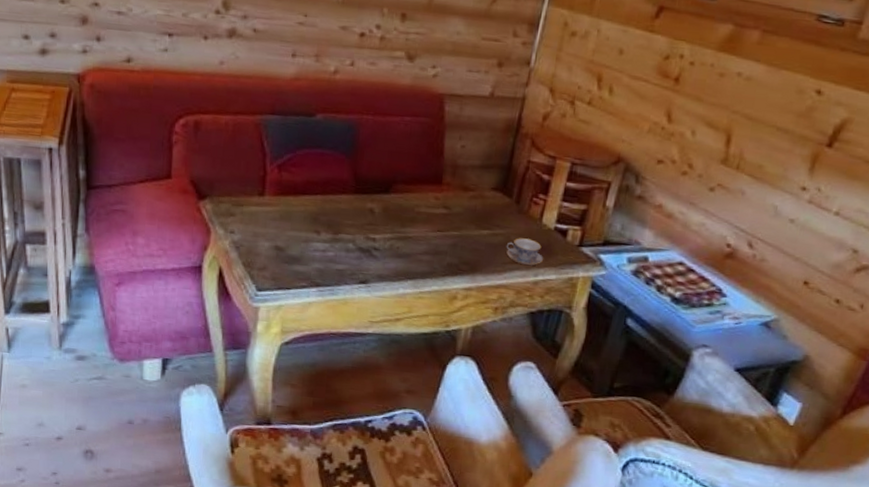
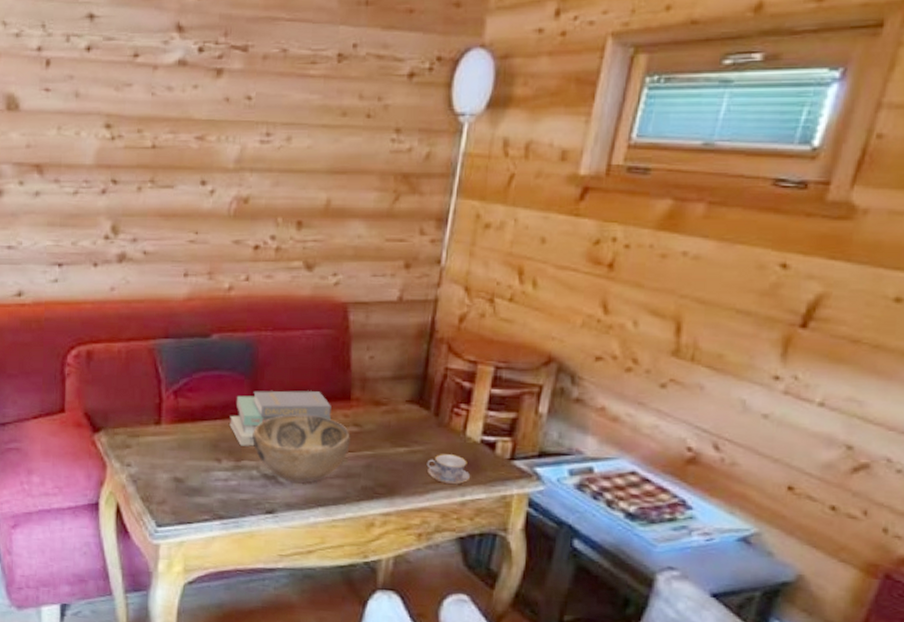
books: none [329,170,424,222] -> present [229,390,331,447]
decorative bowl: none [350,194,440,258] -> present [252,415,350,484]

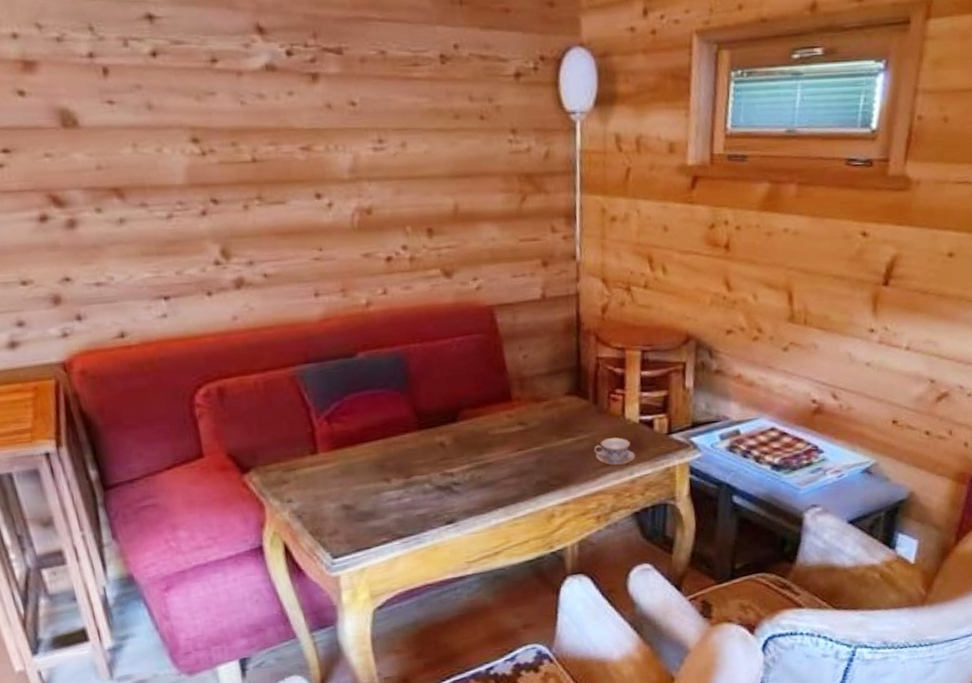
books: present [229,390,331,447] -> none [391,396,495,462]
decorative bowl: present [252,415,350,484] -> none [418,420,519,489]

